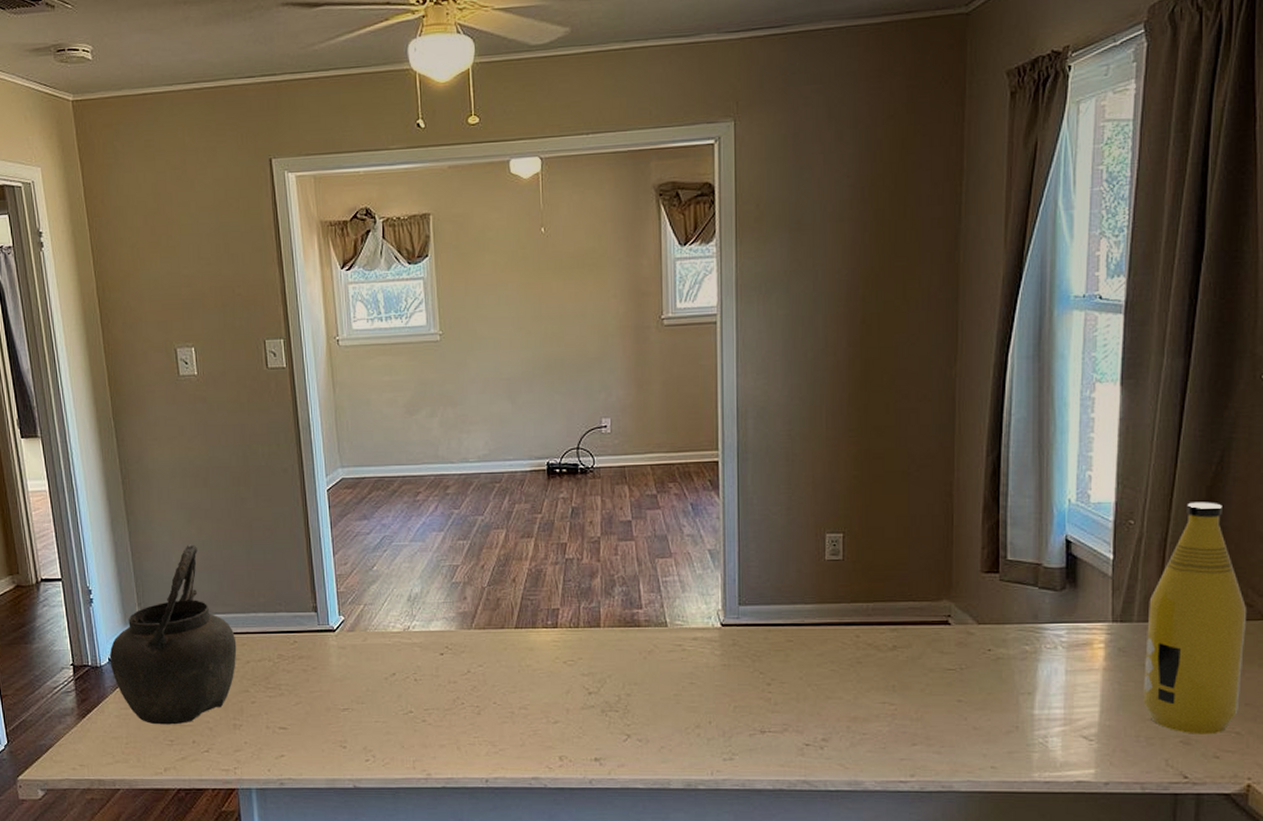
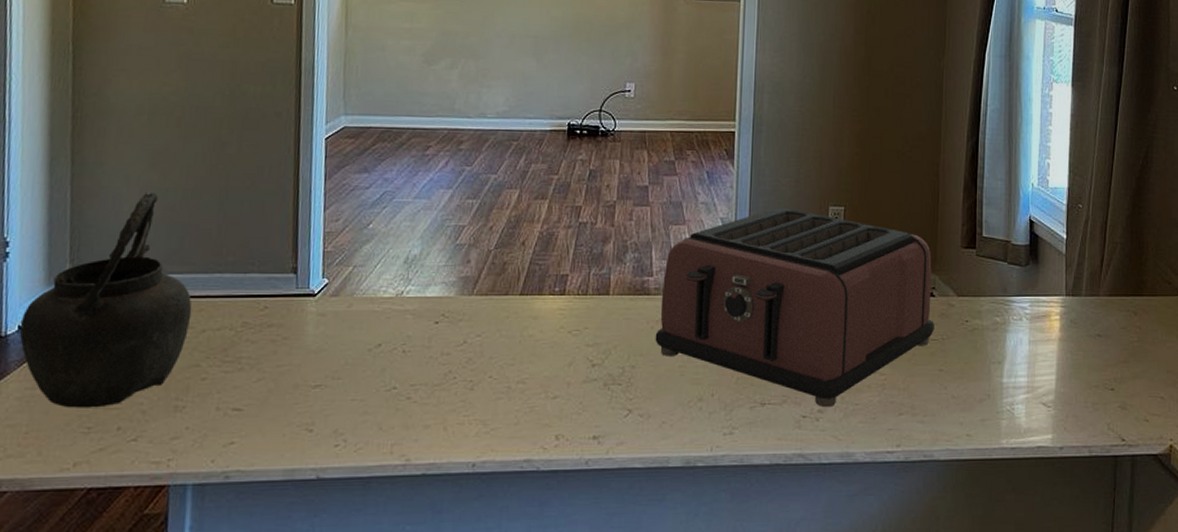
toaster: none [648,536,951,736] -> present [655,206,934,408]
bottle: present [1143,502,1248,735] -> none [1090,190,1167,400]

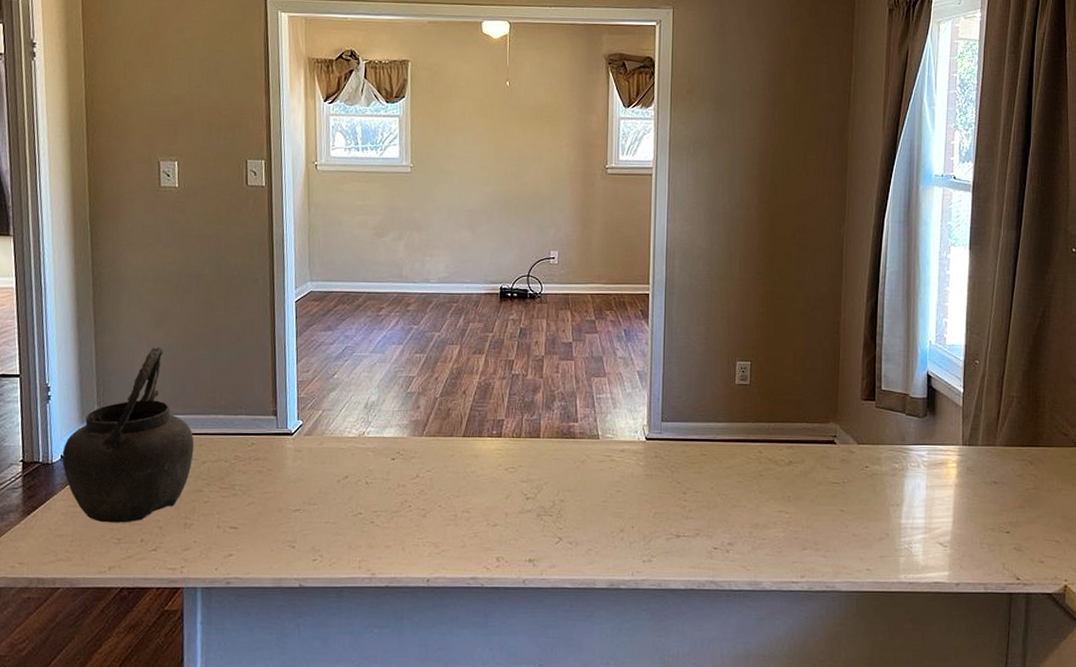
toaster: present [655,206,934,408] -> none [581,361,836,541]

